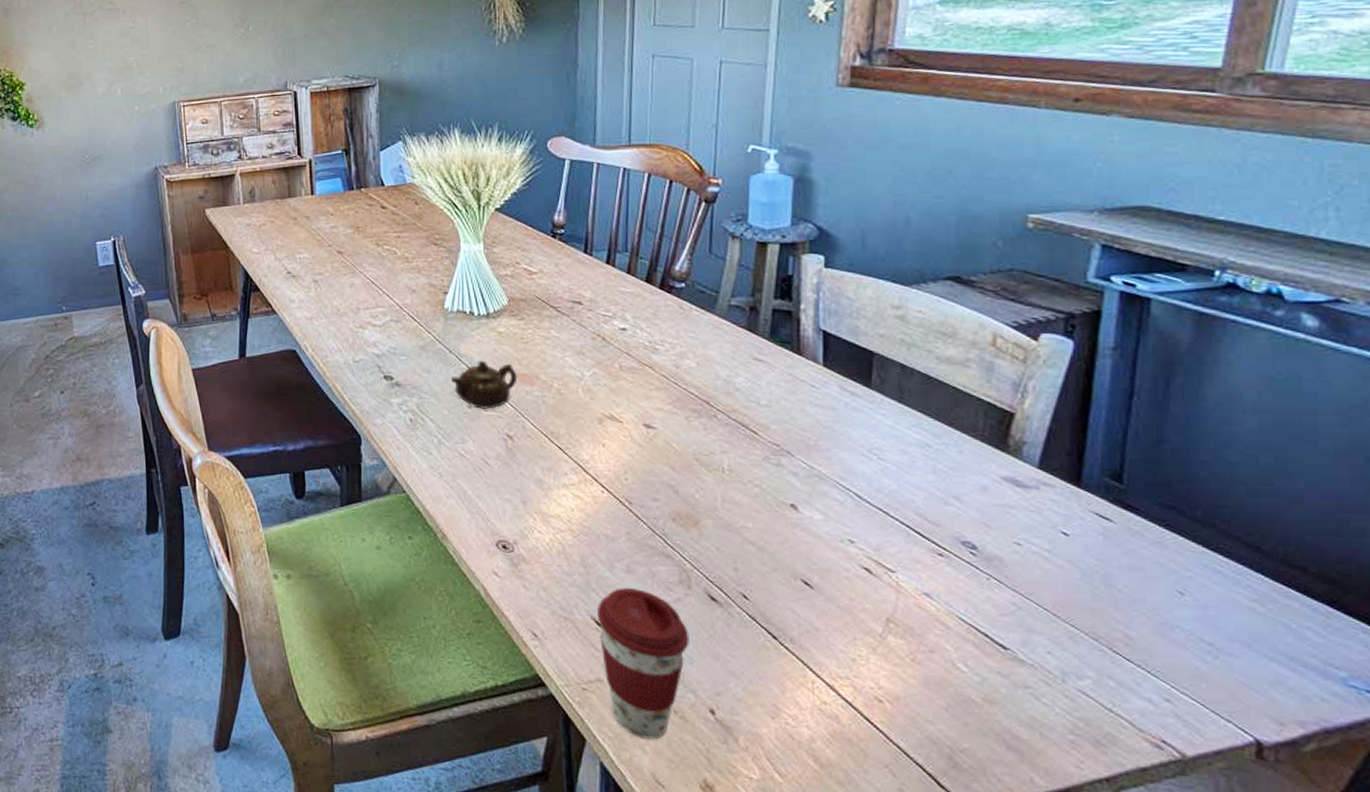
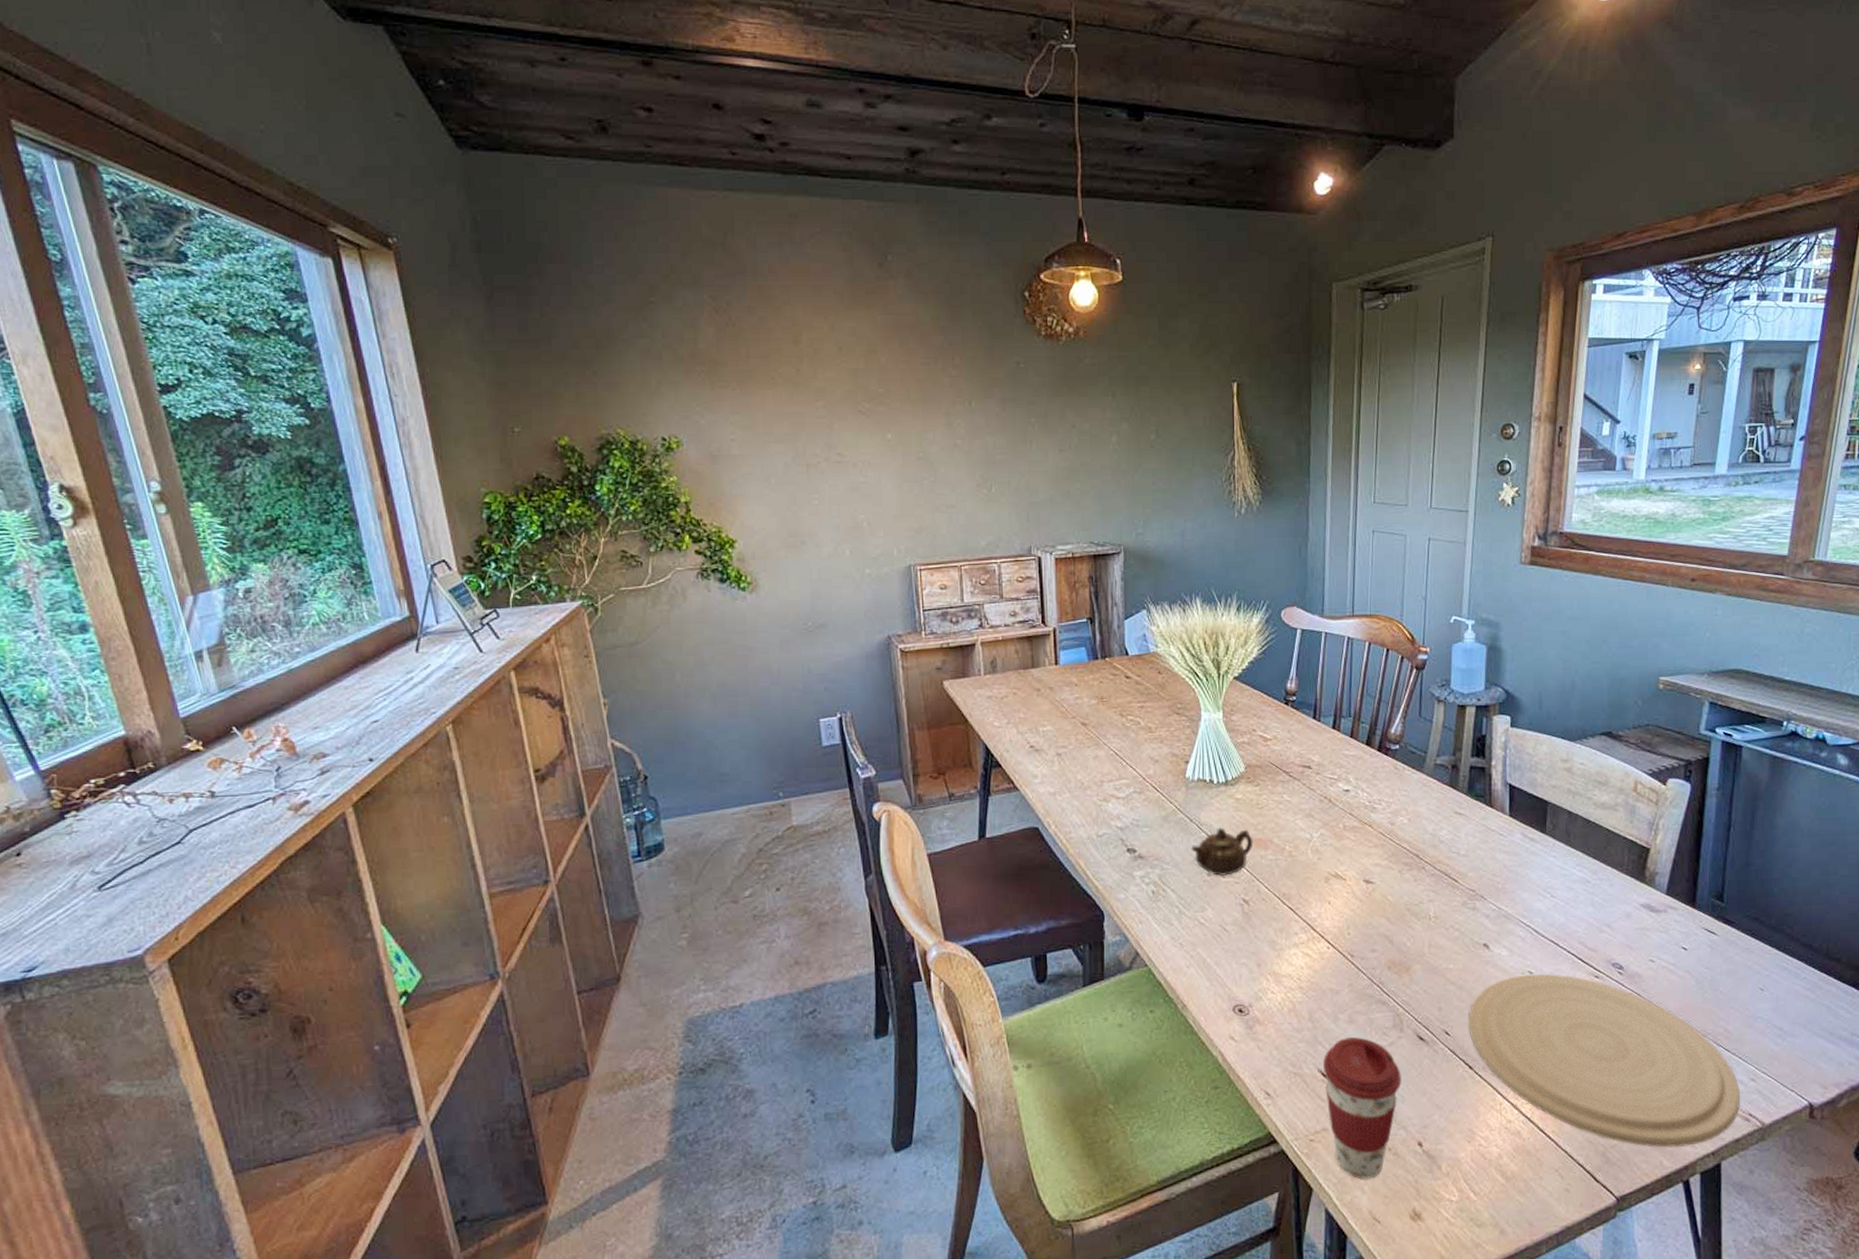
plate: none [772,543,1149,766] -> present [1468,973,1741,1148]

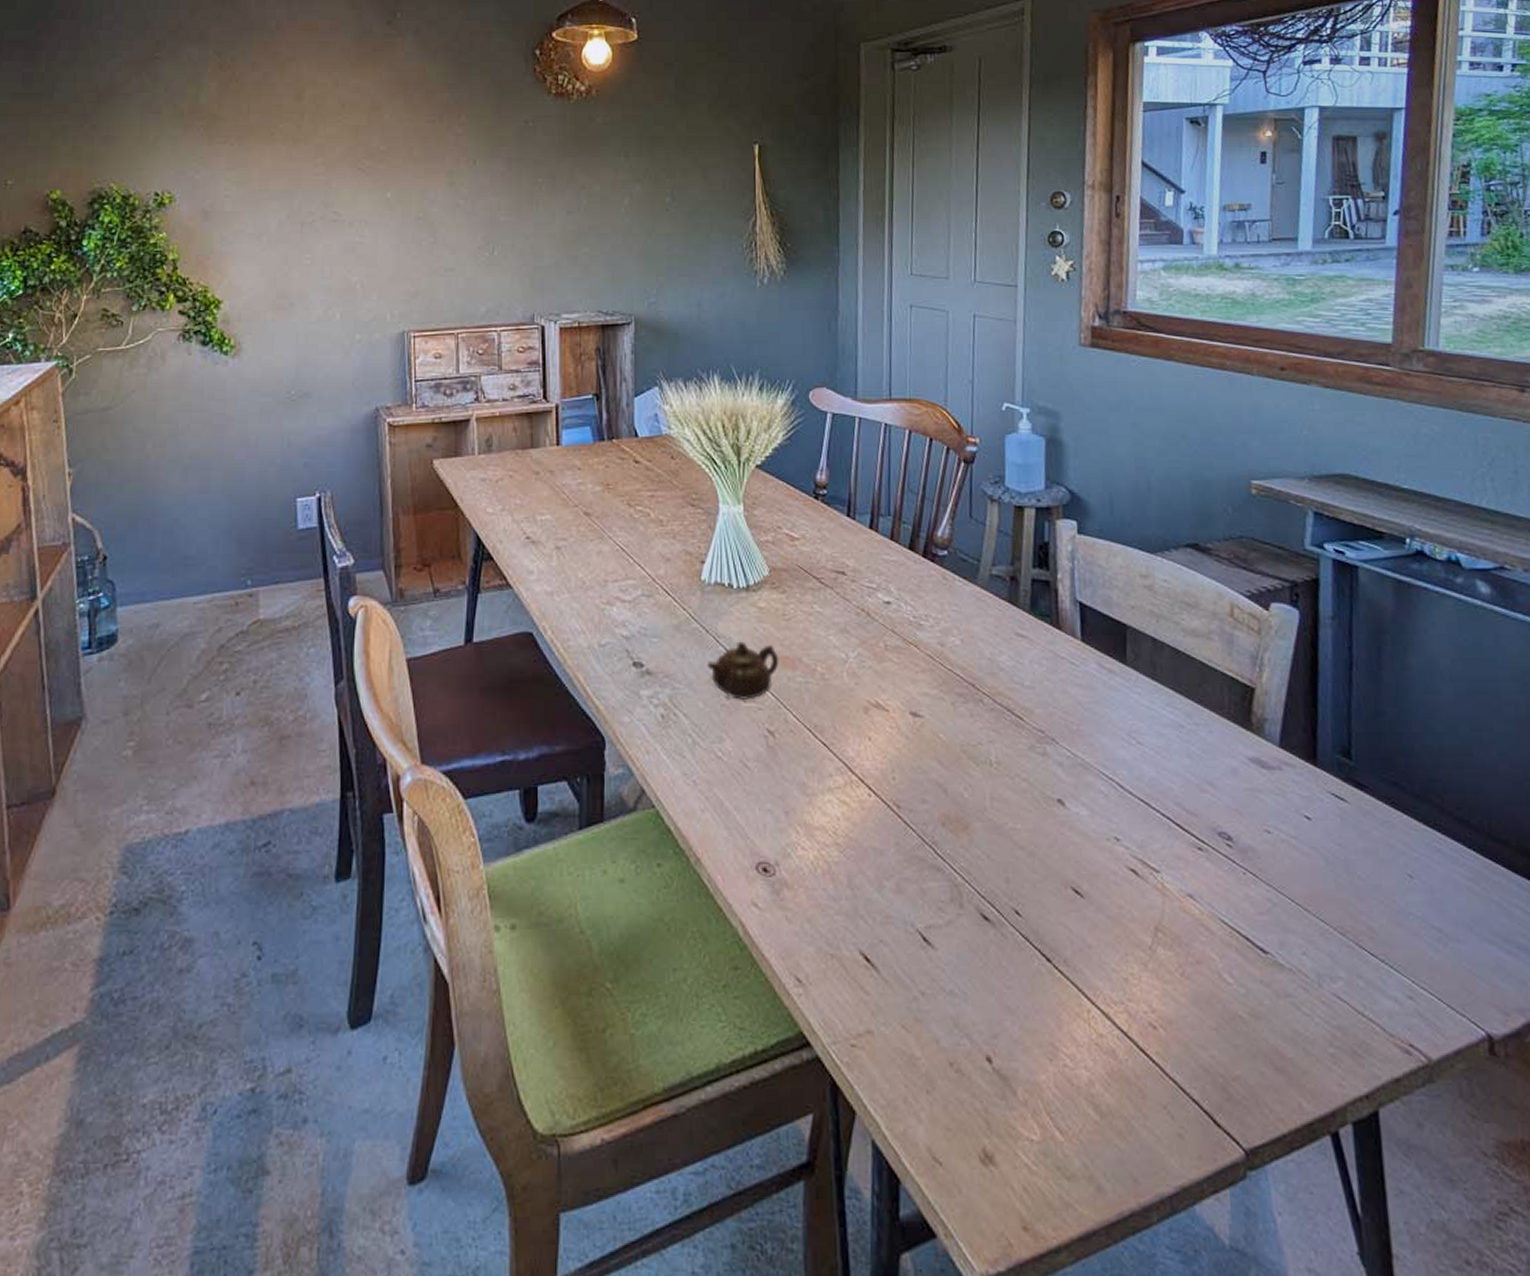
coffee cup: present [1322,1037,1402,1179] -> none [865,912,963,1103]
plate: present [1468,973,1741,1148] -> none [1043,841,1398,1086]

